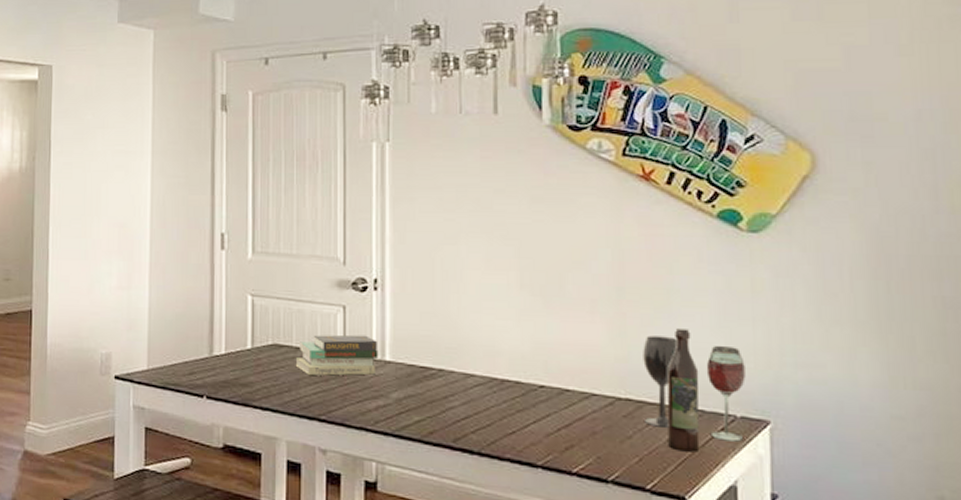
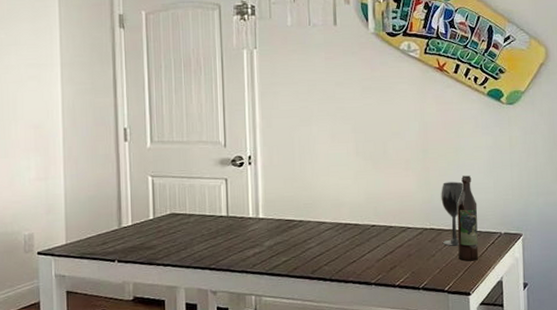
books: present [295,334,378,376] -> none [189,200,254,236]
wineglass: present [706,346,746,442] -> none [482,185,507,251]

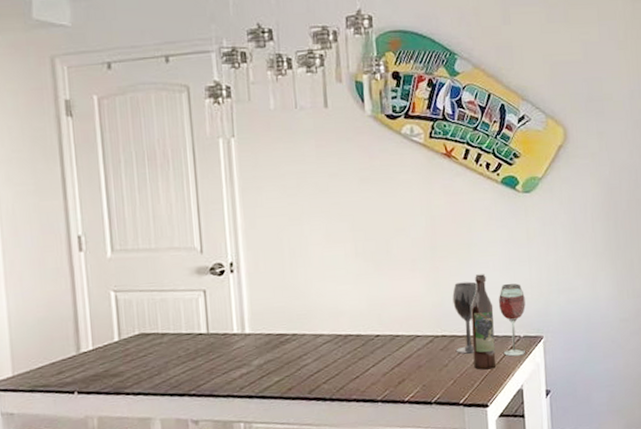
wineglass: none [482,185,507,251] -> present [498,283,526,357]

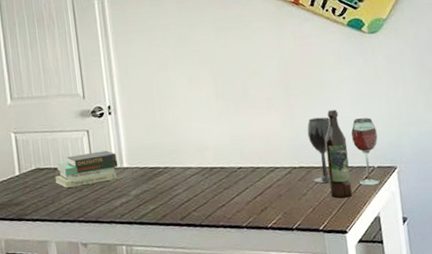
books: none [162,313,239,358] -> present [54,150,118,189]

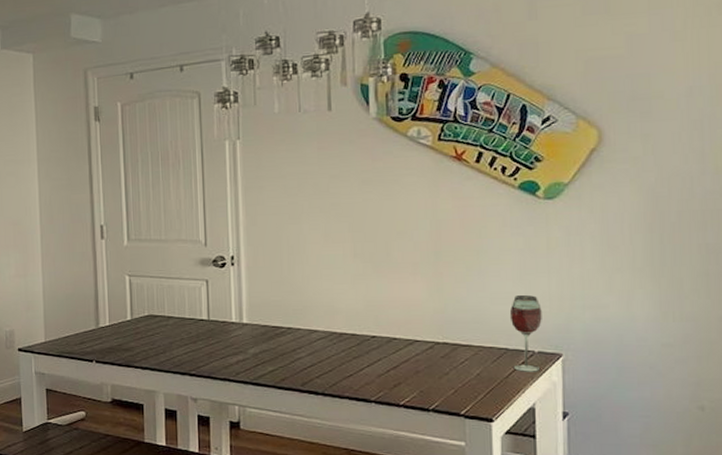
books: present [54,150,118,189] -> none [168,303,237,339]
wine glass: present [307,117,331,184] -> none [457,290,486,364]
wine bottle: present [325,109,353,199] -> none [477,281,505,383]

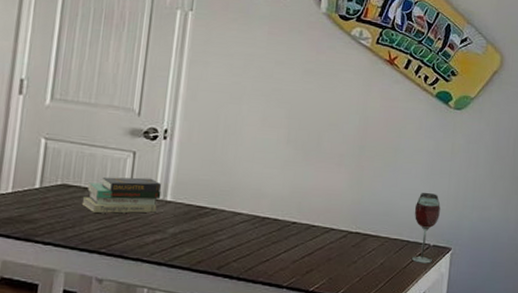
books: none [168,303,237,339] -> present [81,176,161,214]

